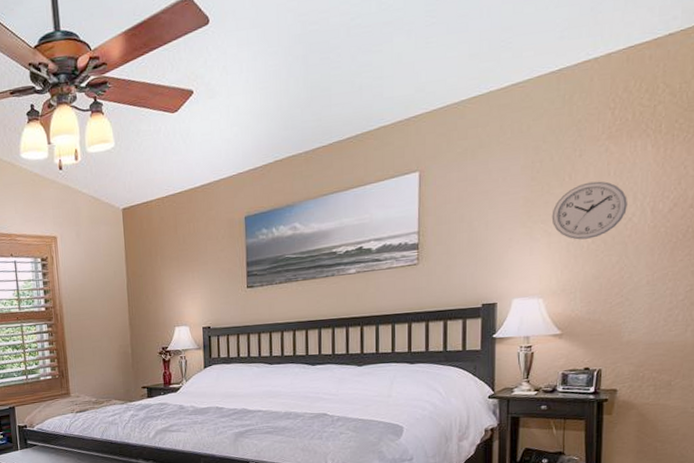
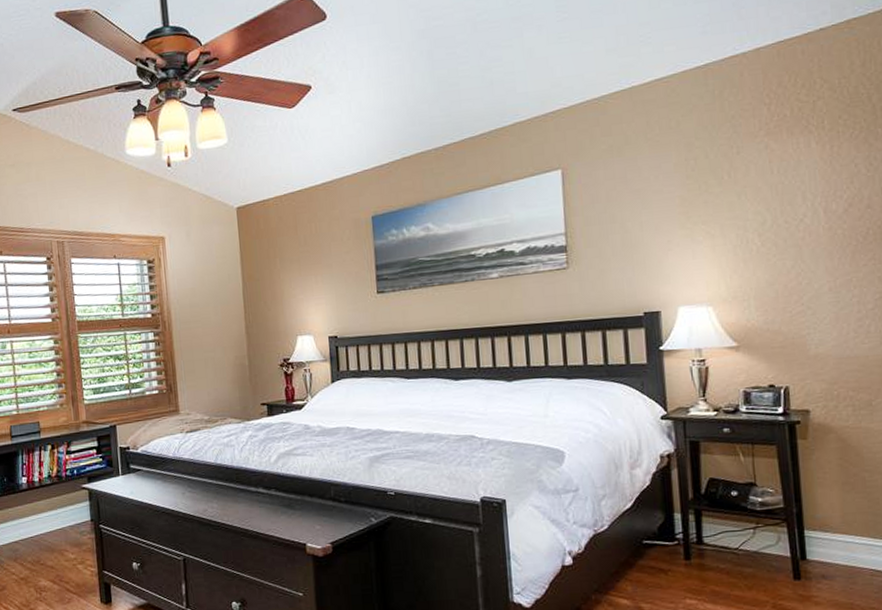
wall clock: present [551,181,627,240] -> none [713,179,797,243]

